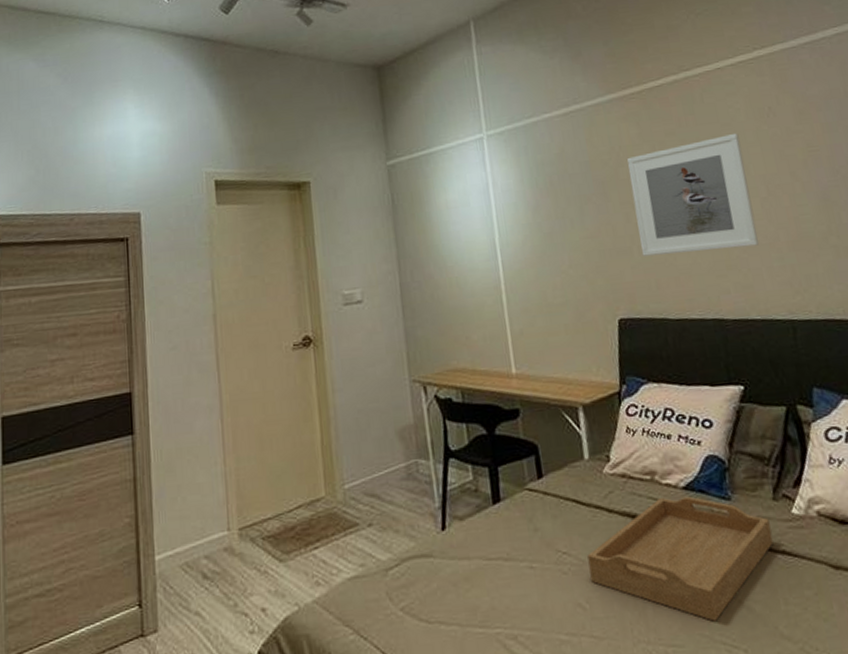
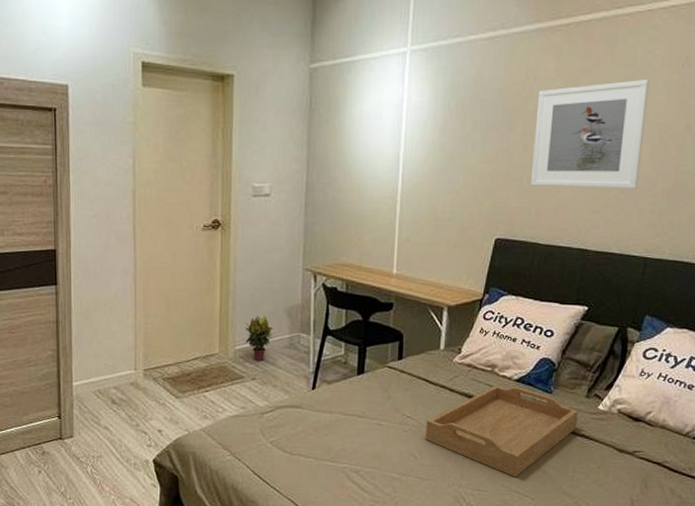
potted plant: none [352,443,387,502] -> present [244,315,273,362]

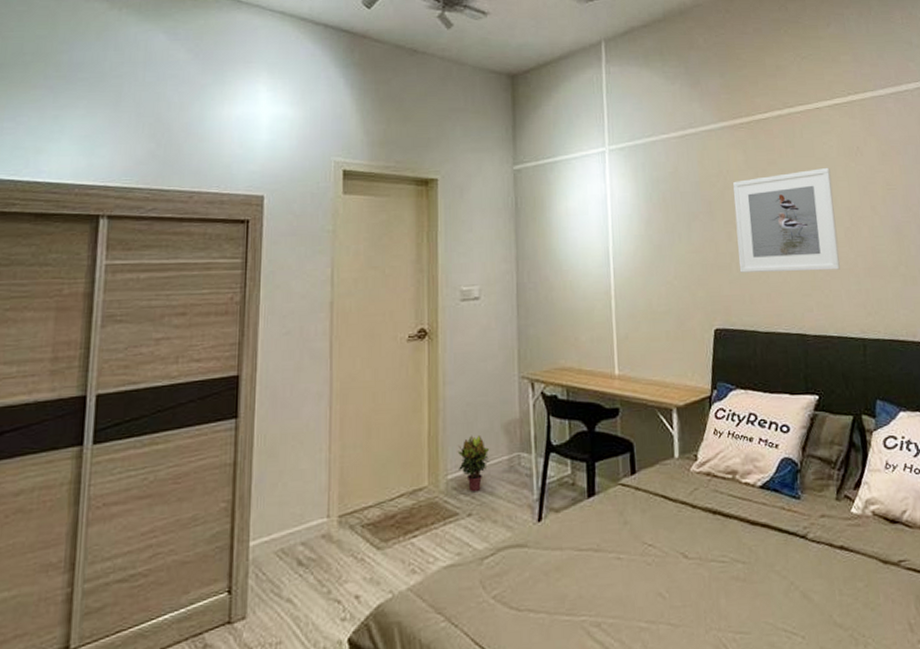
serving tray: present [425,386,578,477] -> none [671,494,834,610]

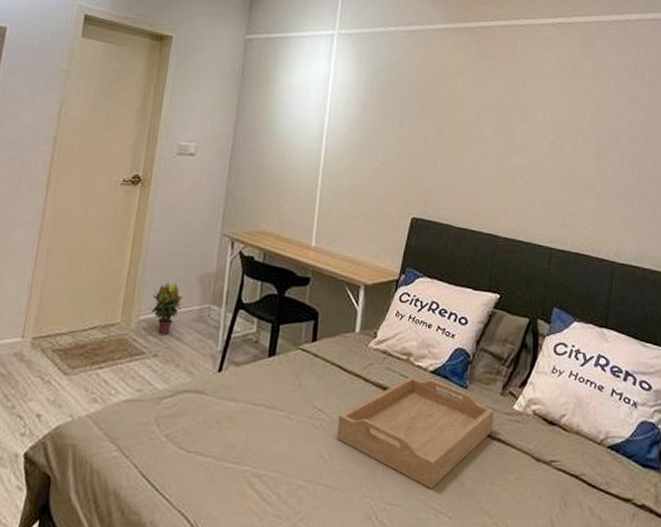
serving tray: none [671,494,834,610] -> present [337,377,494,489]
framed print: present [733,167,840,273] -> none [444,81,544,180]

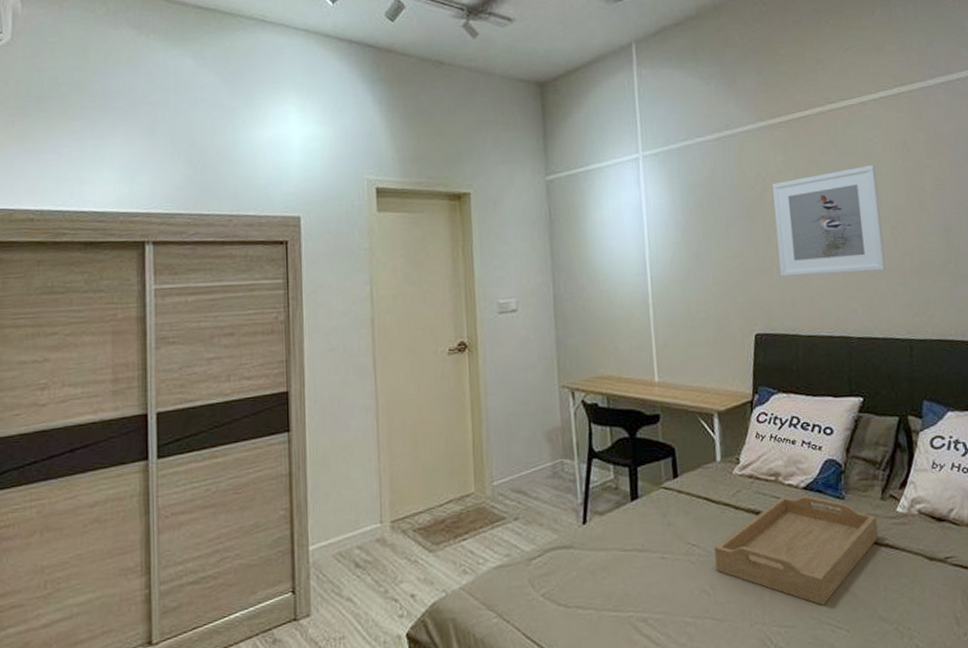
potted plant: present [151,281,183,336] -> none [501,443,534,498]
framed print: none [444,81,544,180] -> present [772,164,886,277]

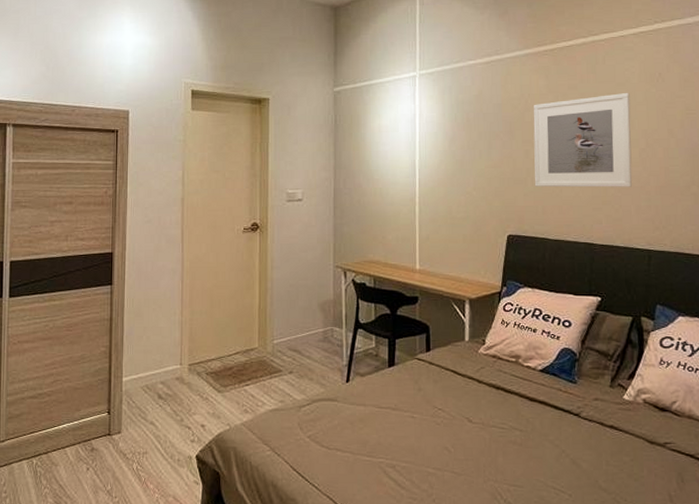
serving tray: present [714,495,879,606] -> none [457,376,605,472]

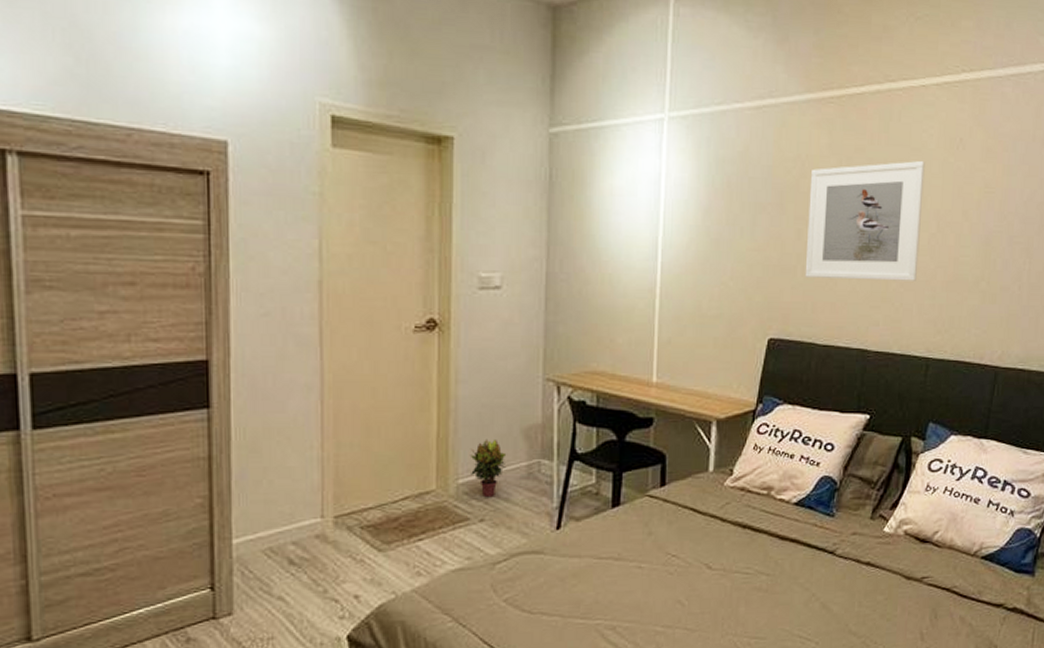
potted plant: none [282,310,308,355] -> present [470,439,507,498]

